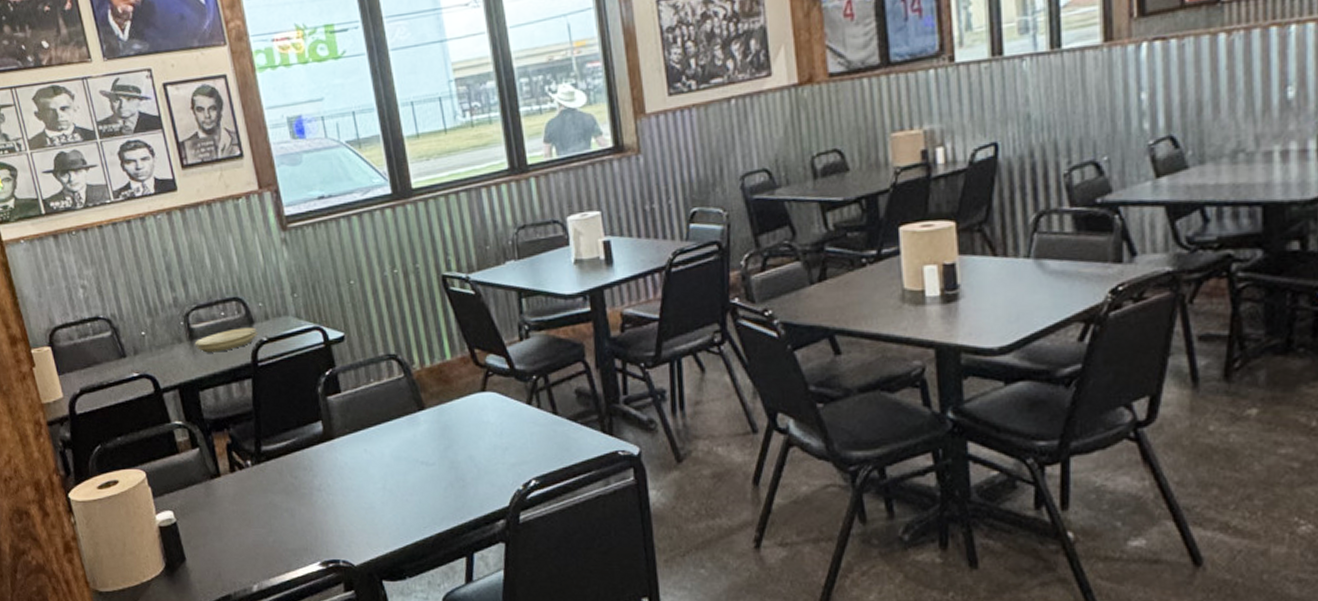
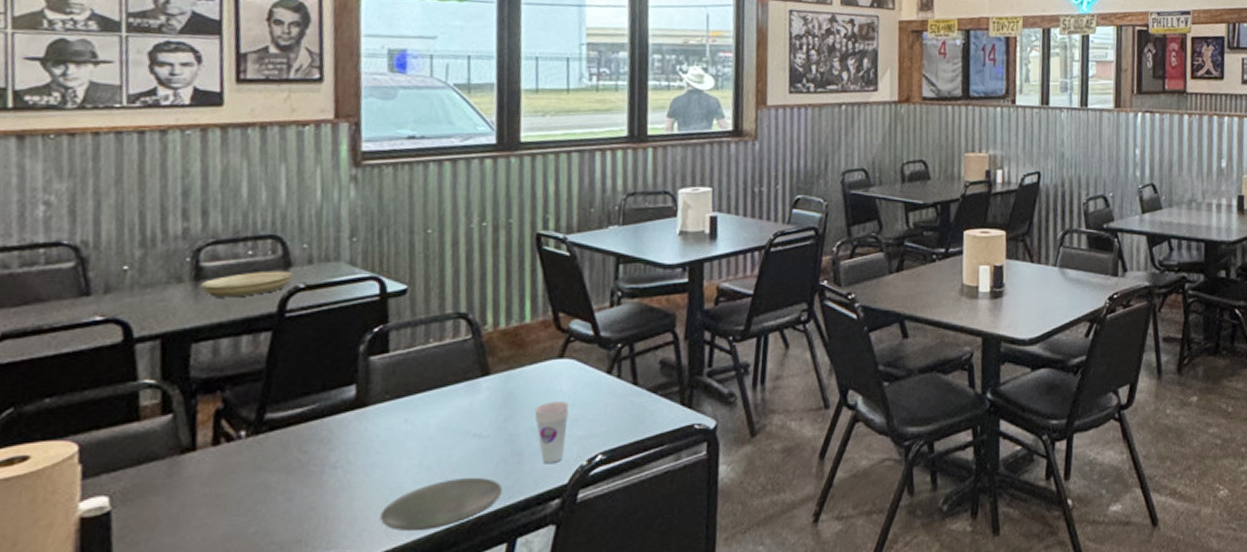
plate: none [361,500,454,543] -> present [380,478,502,531]
cup: none [468,431,501,489] -> present [534,401,570,464]

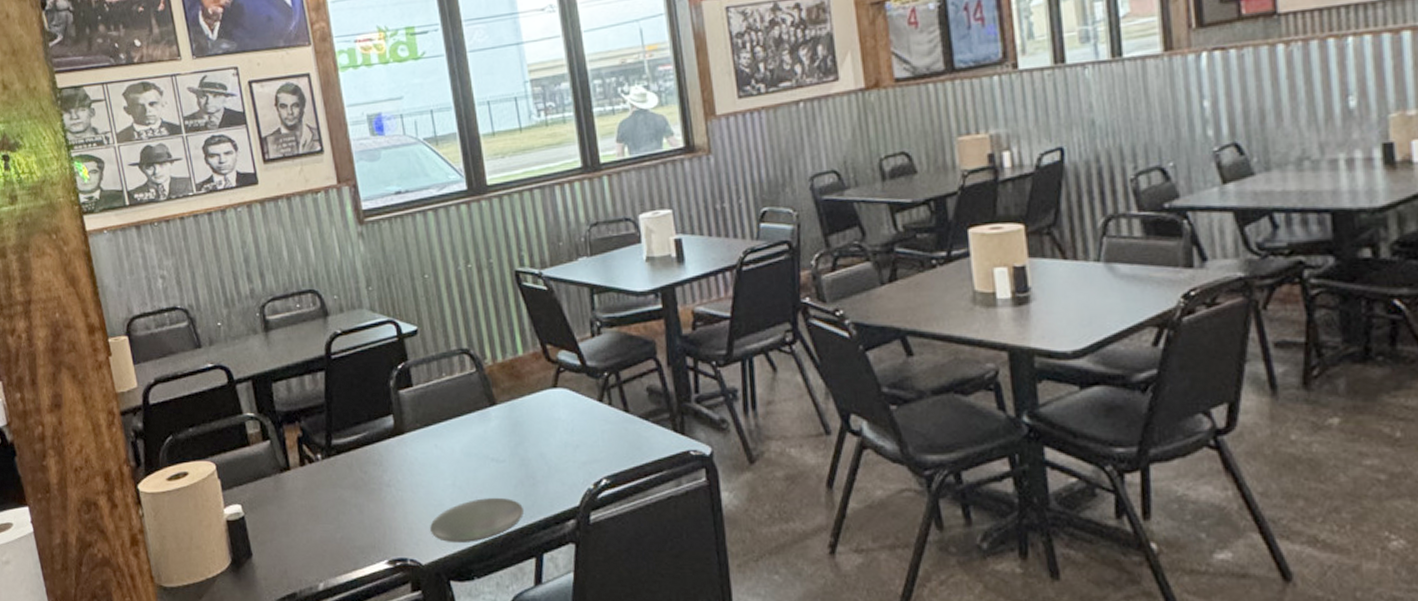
plate: present [200,270,295,298] -> none [269,319,333,345]
cup: present [534,401,570,464] -> none [539,429,571,487]

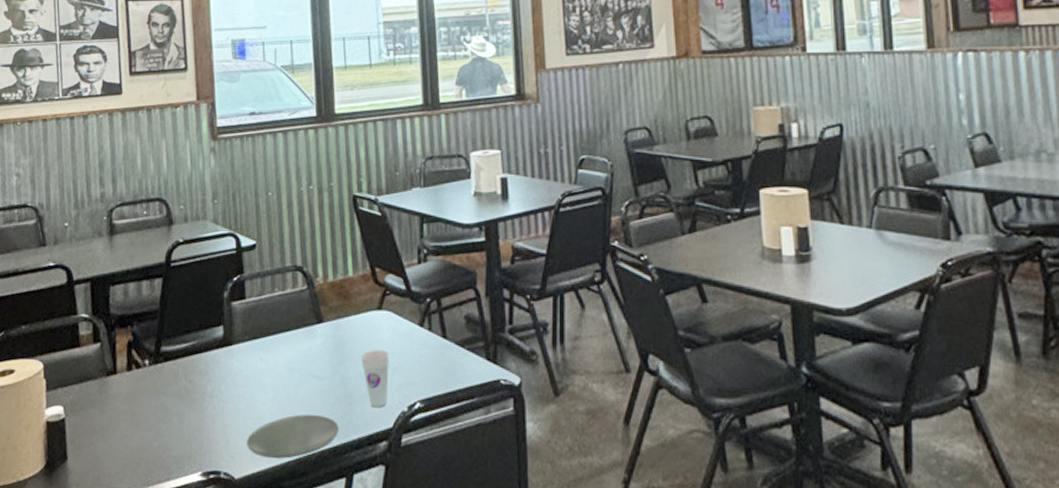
cup: none [539,429,571,487] -> present [361,349,390,408]

